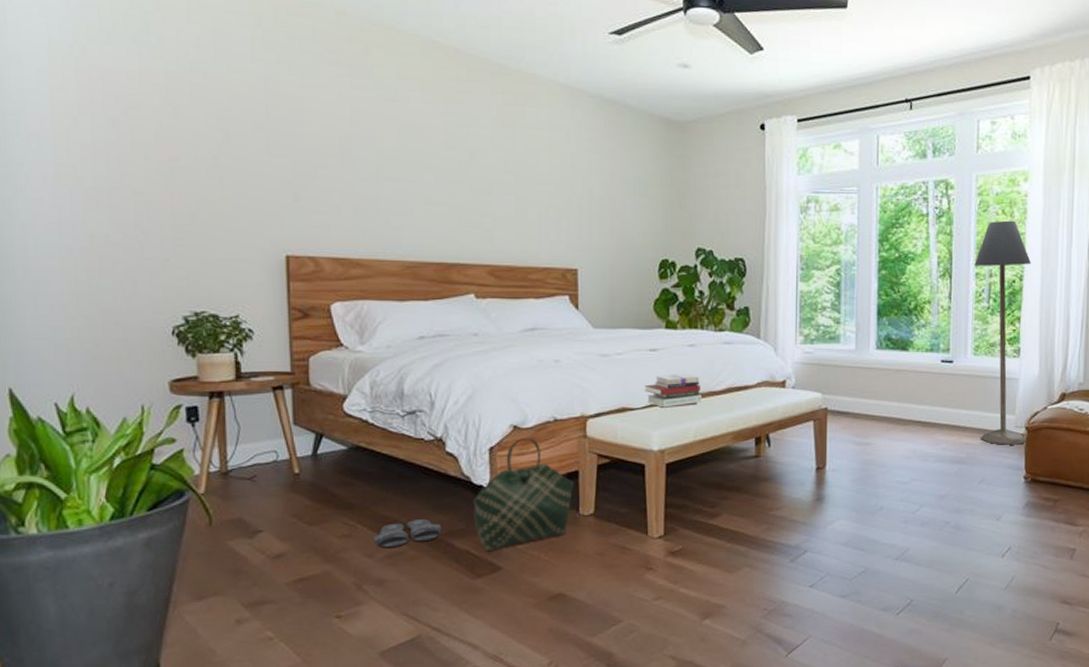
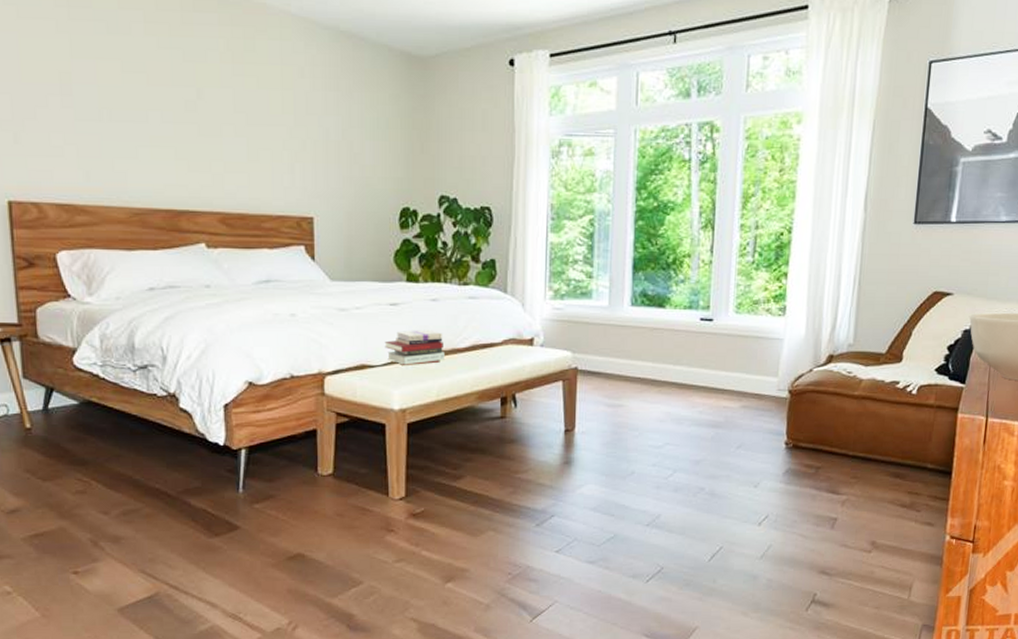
slippers: present [373,518,442,548] -> none [107,476,177,505]
tote bag: present [473,438,574,552] -> none [209,395,312,511]
floor lamp: present [974,220,1032,445] -> none [739,167,802,409]

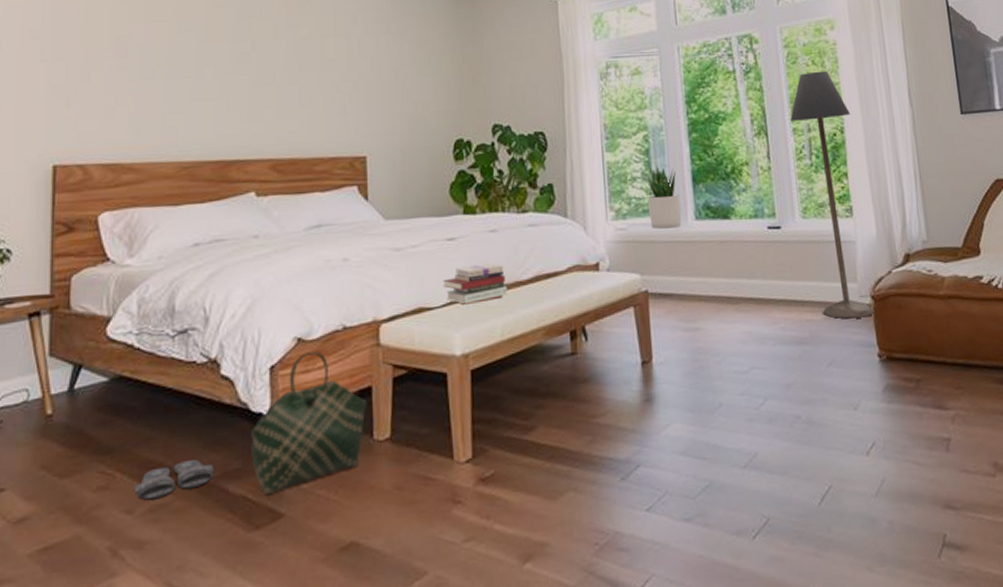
slippers: none [107,476,177,505] -> present [133,459,214,501]
tote bag: none [209,395,312,511] -> present [251,351,366,496]
planter: none [587,249,619,312] -> present [646,165,682,229]
floor lamp: none [739,167,802,409] -> present [790,70,874,319]

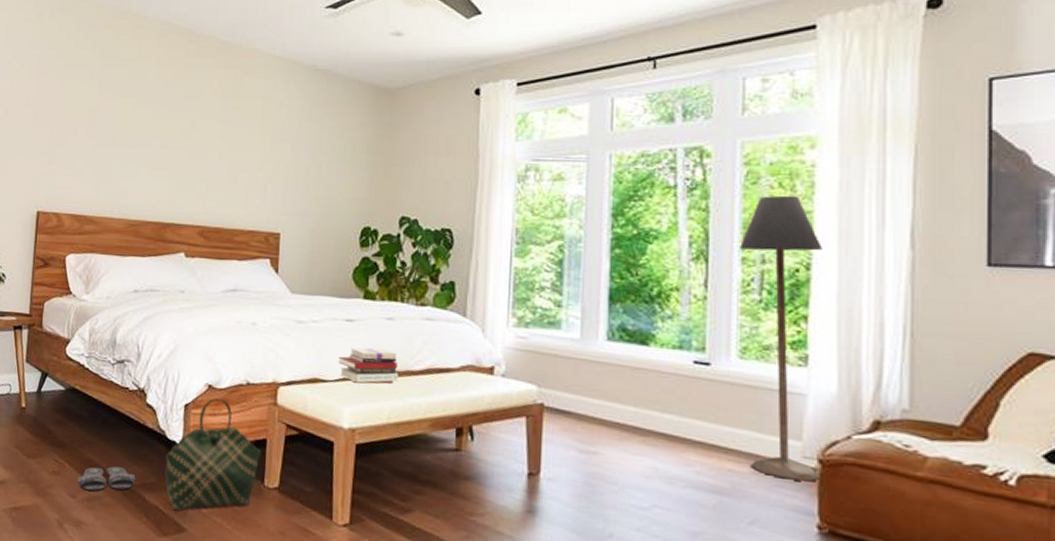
planter: present [646,165,682,229] -> none [555,277,593,345]

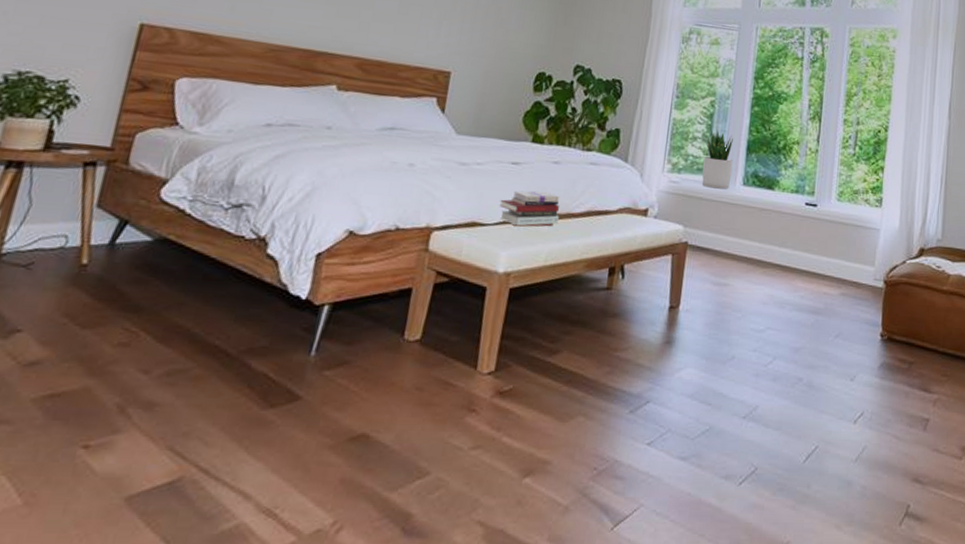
slippers: present [77,466,136,492] -> none [154,330,241,364]
tote bag: present [165,398,261,511] -> none [280,246,404,377]
planter: none [555,277,593,345] -> present [701,129,733,190]
floor lamp: present [740,195,824,482] -> none [838,72,897,299]

